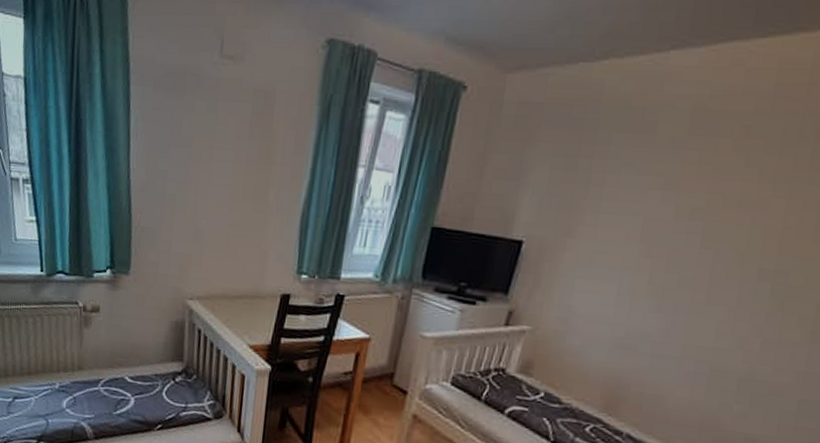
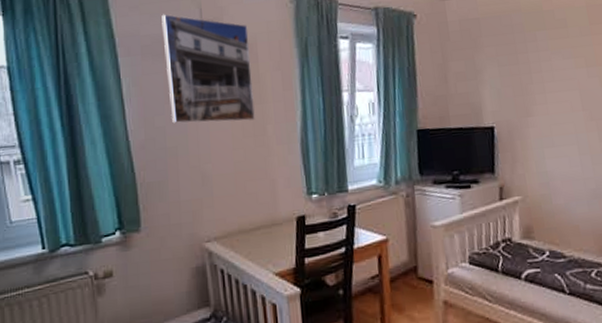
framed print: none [174,41,270,181] -> present [161,14,255,124]

